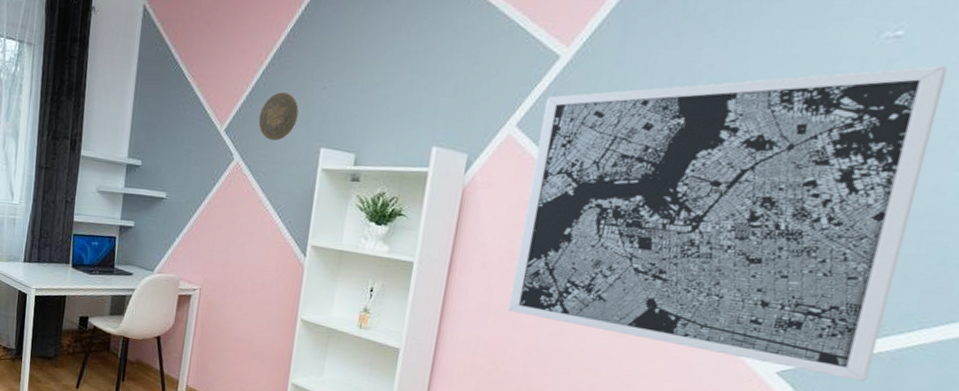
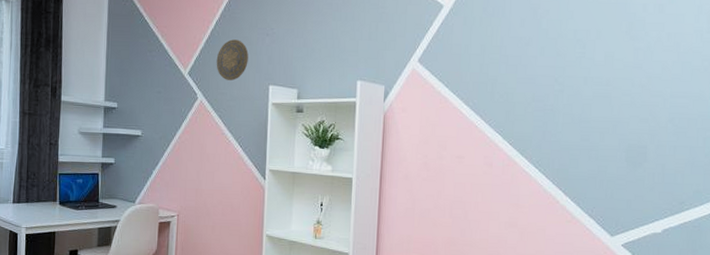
wall art: present [507,65,948,382] -> none [428,8,696,246]

